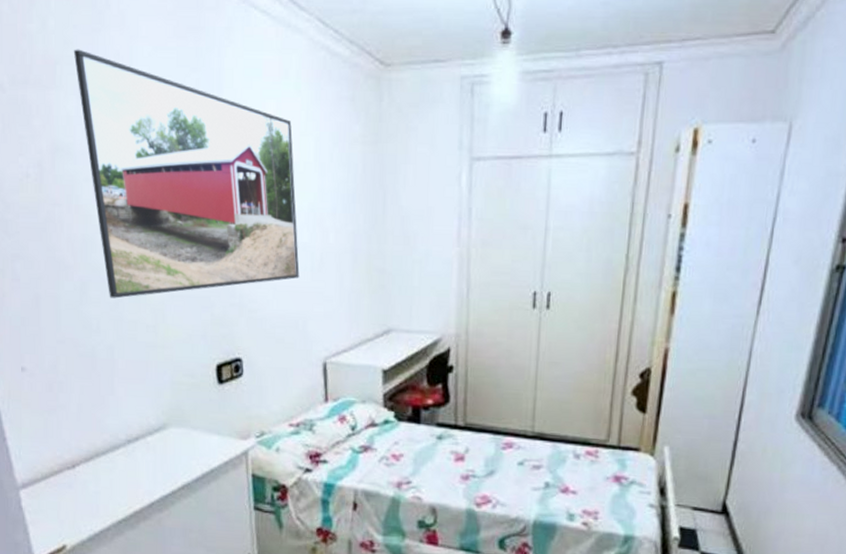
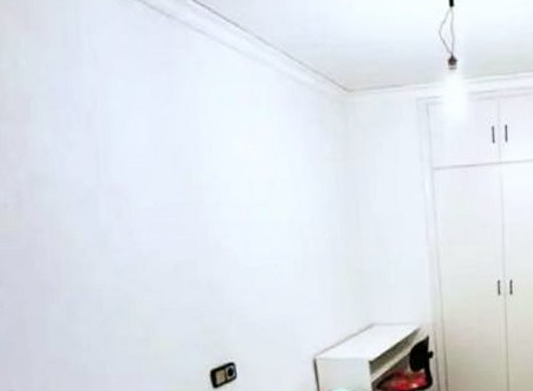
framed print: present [73,49,300,299] -> none [46,85,284,317]

